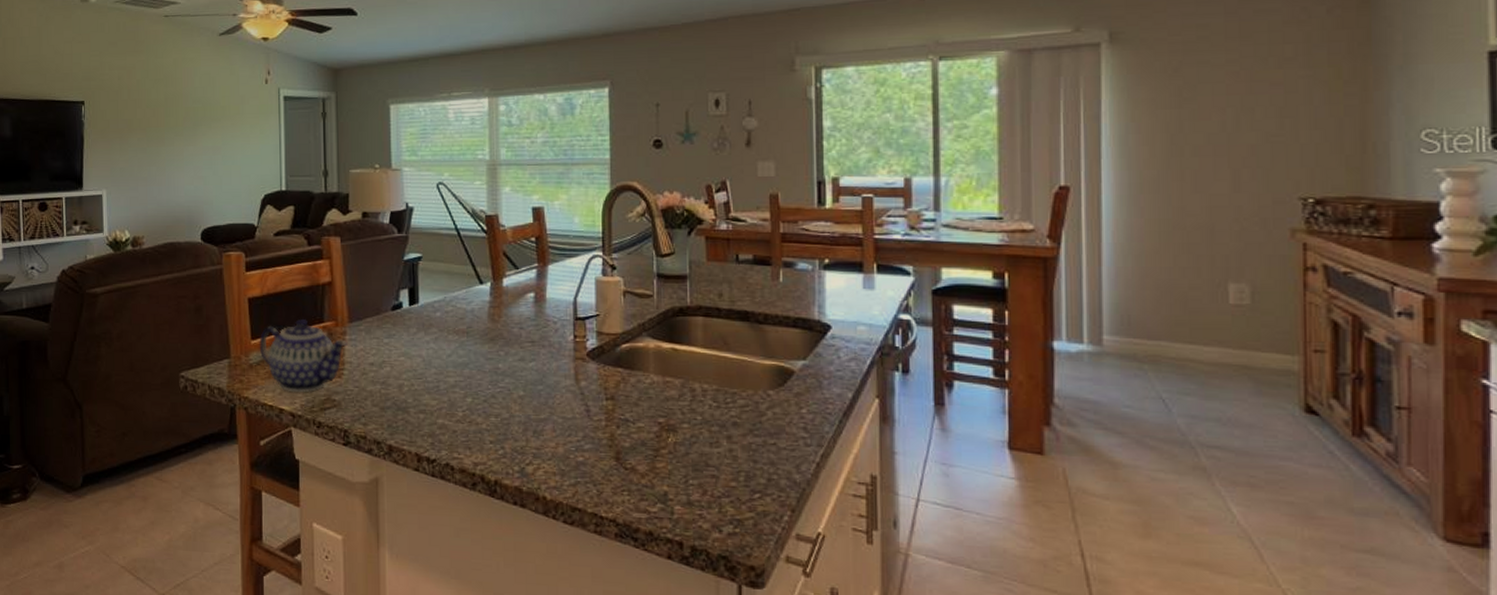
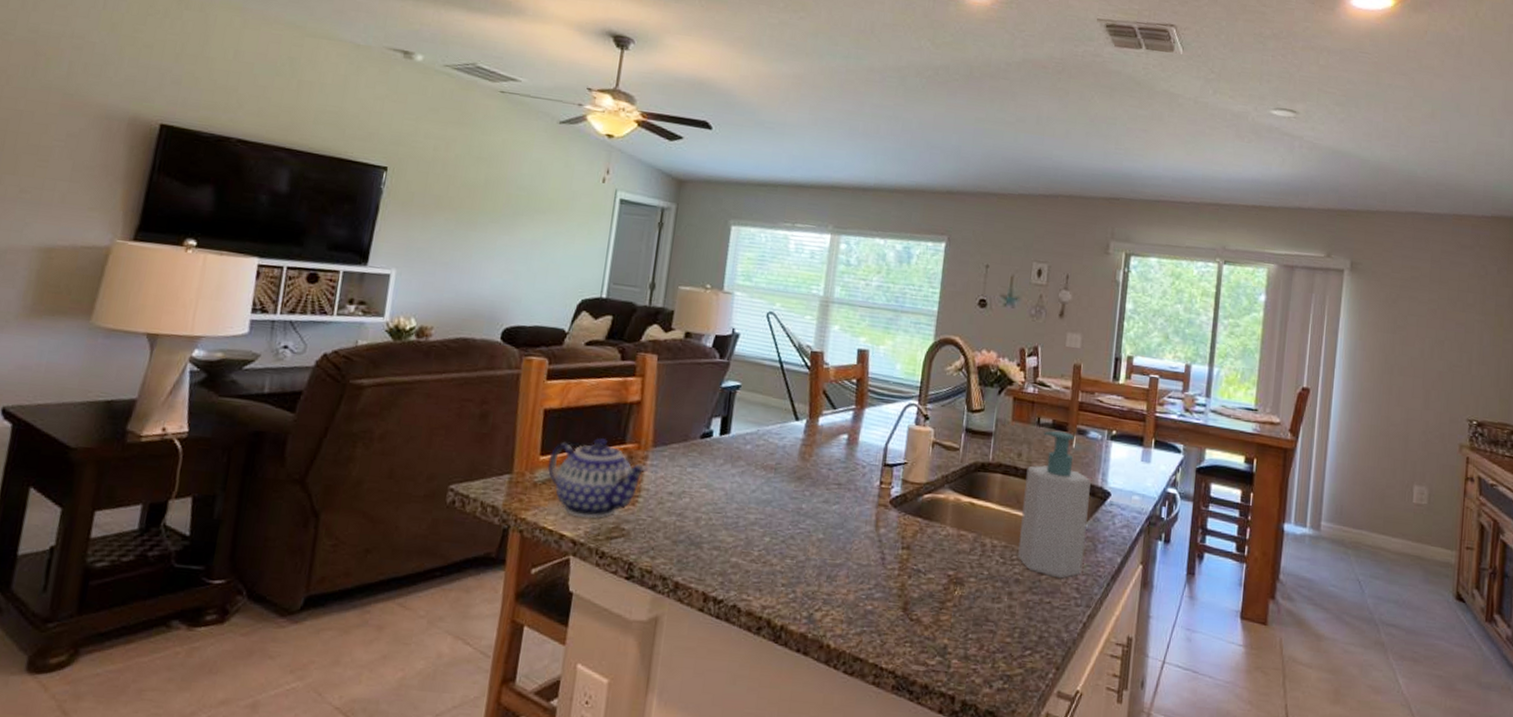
soap bottle: none [730,266,808,419] -> present [1018,430,1091,579]

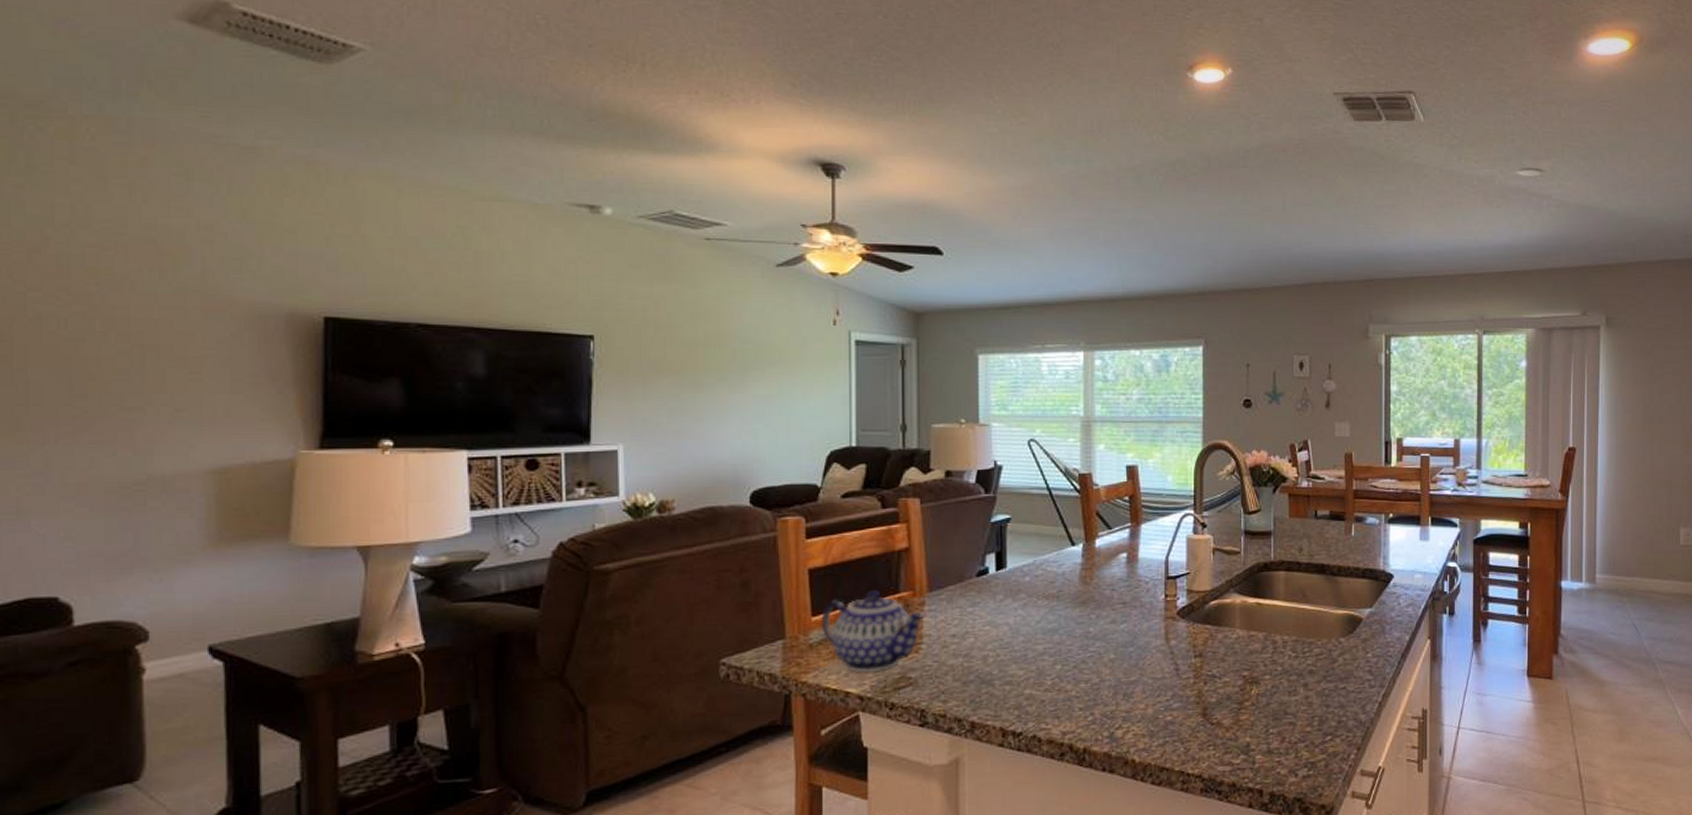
soap bottle: present [1018,430,1091,579] -> none [1309,521,1373,664]

